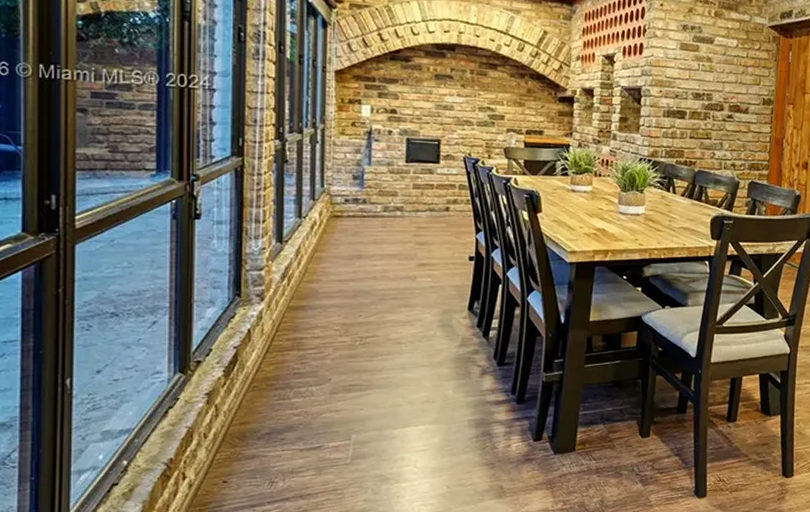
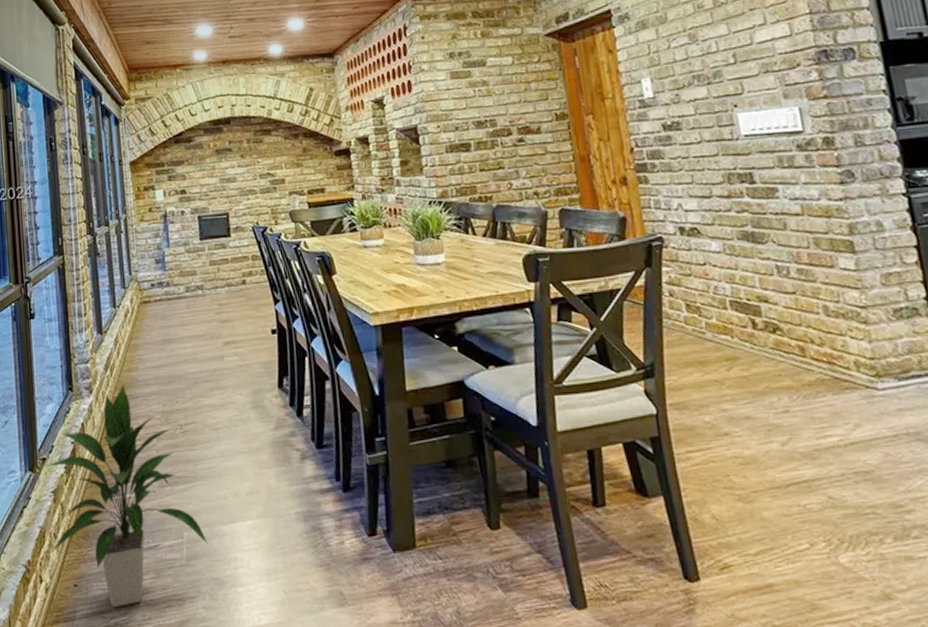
indoor plant: none [198,295,377,502] -> present [45,384,208,608]

